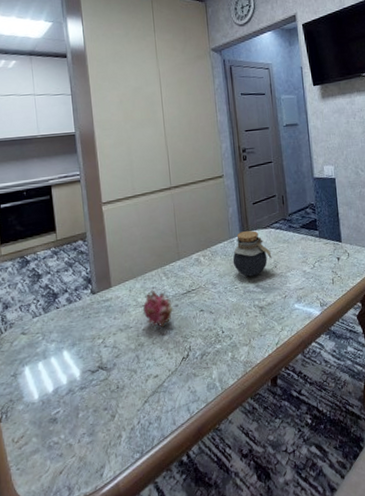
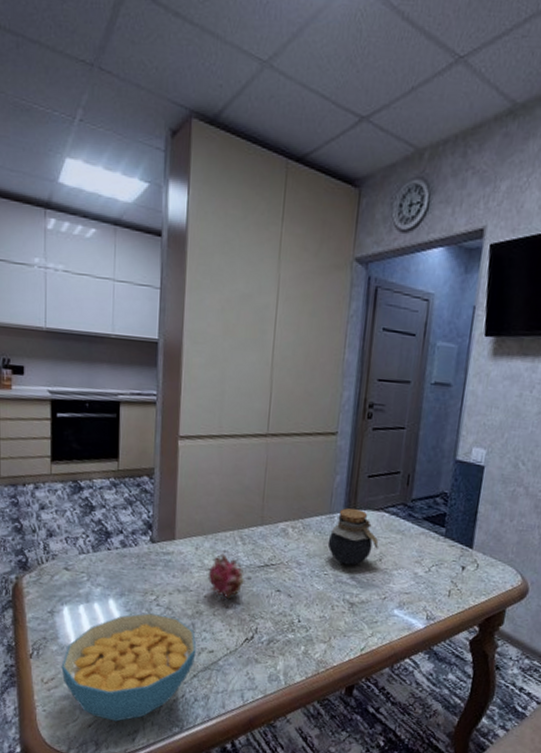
cereal bowl: none [29,354,144,463] -> present [61,612,197,722]

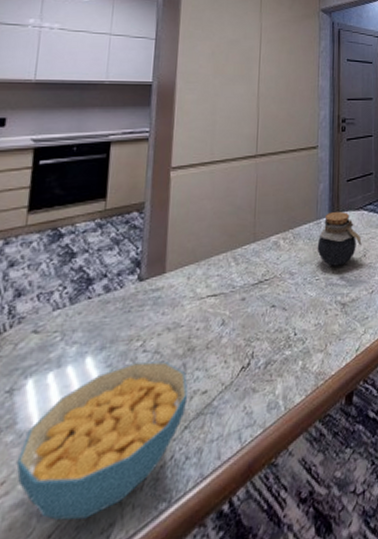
fruit: present [209,550,245,599] -> none [201,275,240,327]

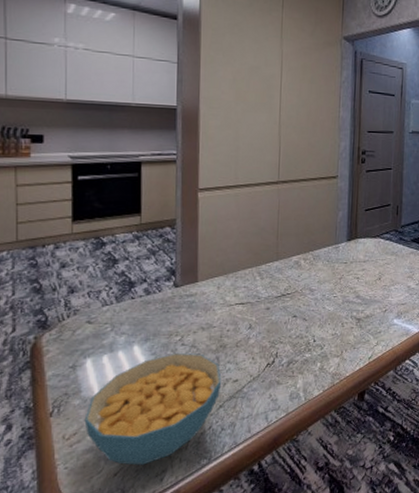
jar: present [317,212,362,266] -> none [335,238,377,286]

